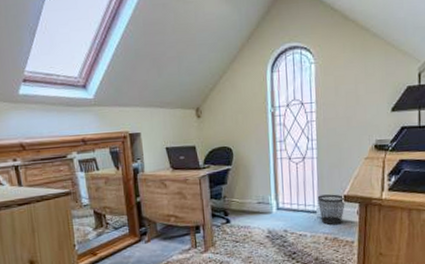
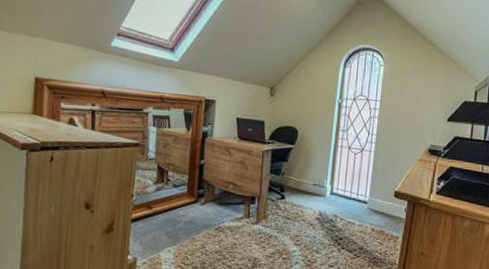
wastebasket: present [317,194,346,225] -> none [369,187,396,219]

